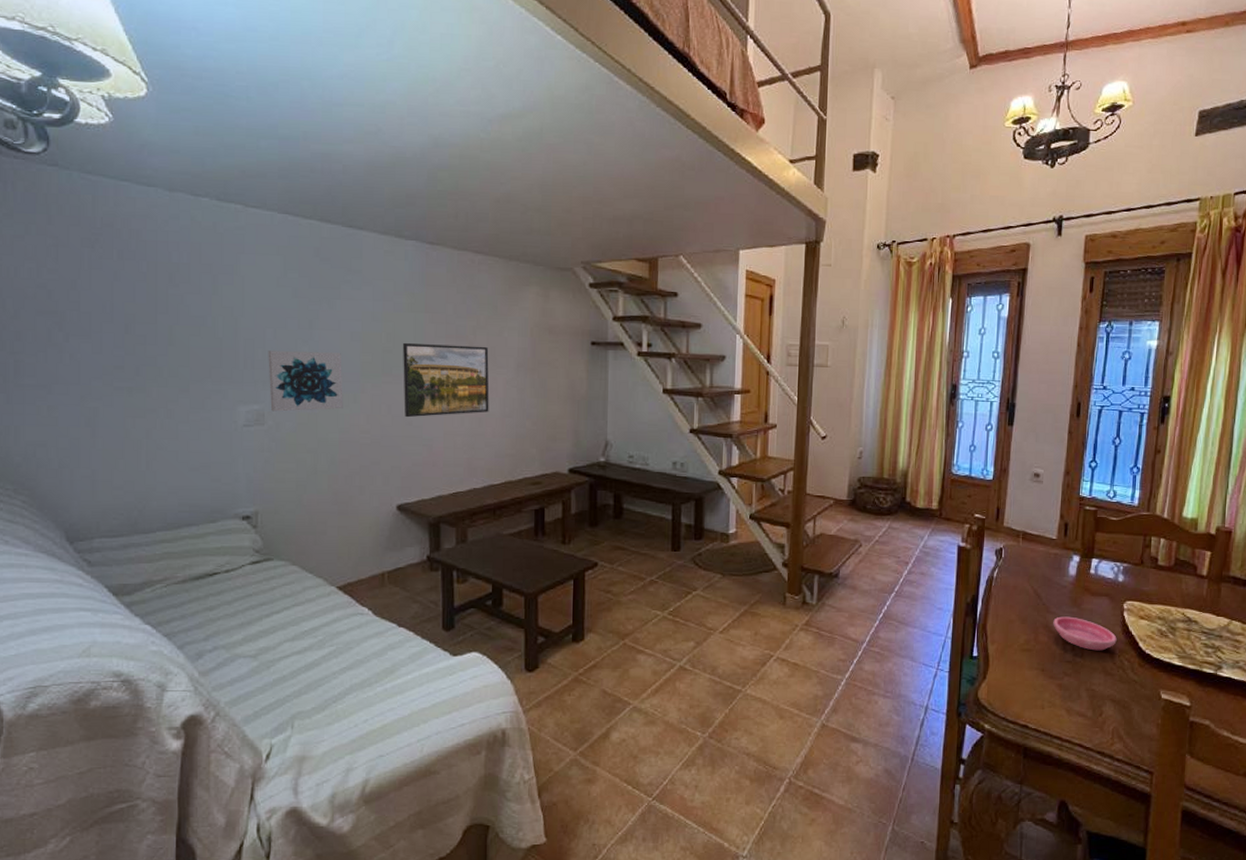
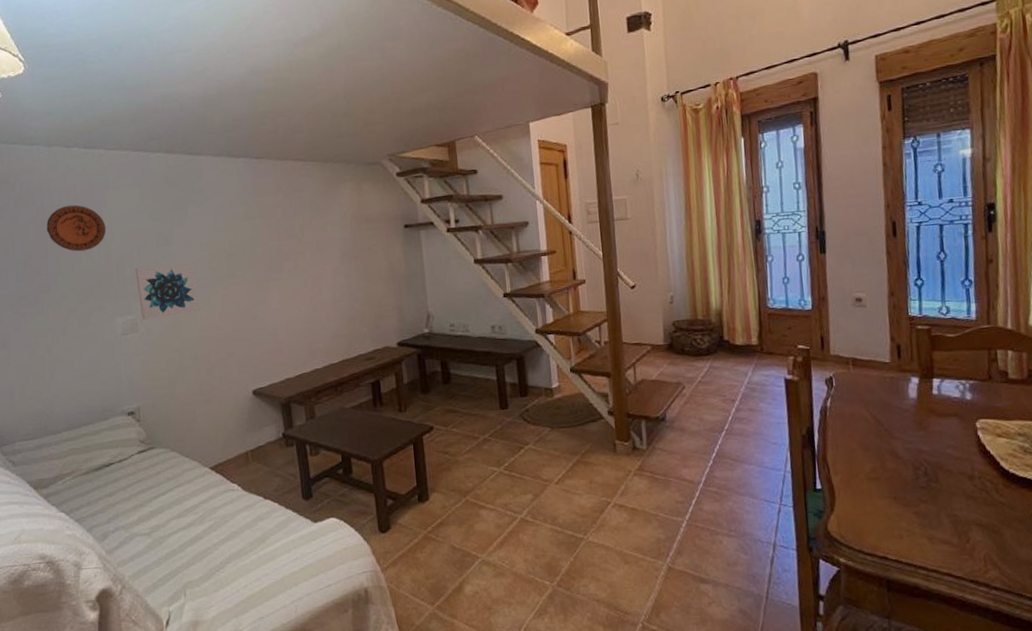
decorative plate: none [159,265,236,323] -> present [46,205,107,252]
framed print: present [403,342,489,418] -> none [243,241,322,312]
saucer: present [1053,616,1117,651] -> none [899,440,974,474]

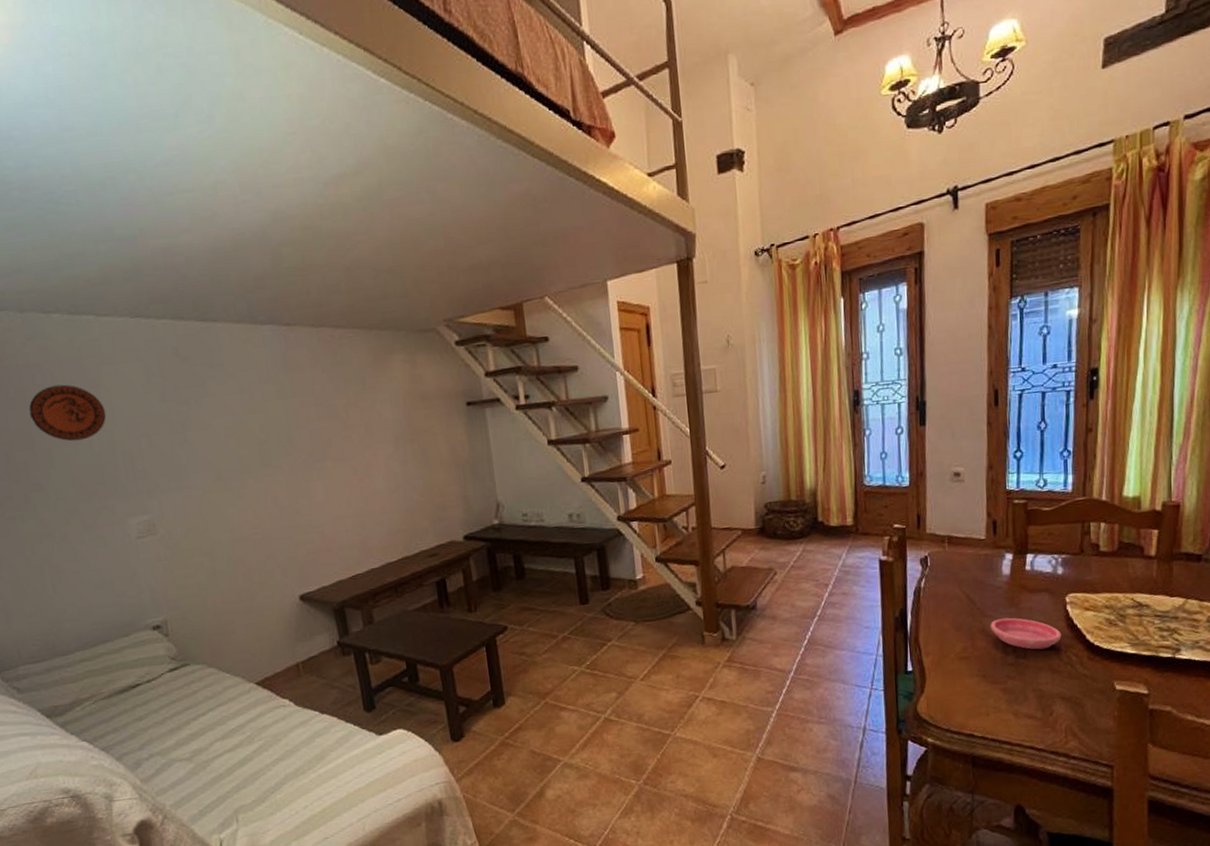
wall art: present [135,263,200,320] -> none [146,451,230,520]
saucer: none [899,440,974,474] -> present [990,617,1062,650]

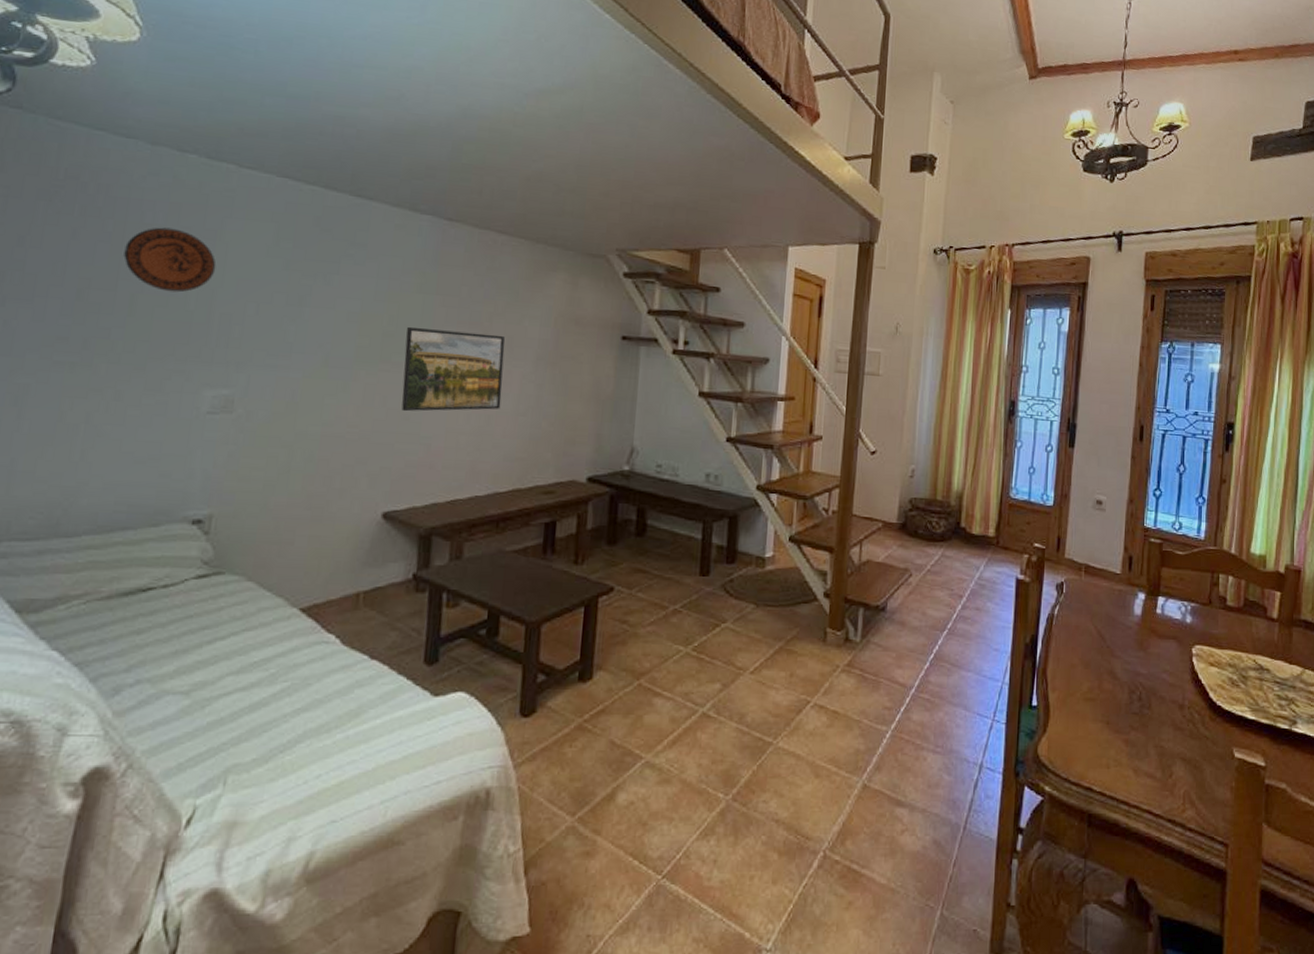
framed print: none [277,423,375,507] -> present [401,326,506,412]
saucer: present [990,617,1062,650] -> none [1118,661,1186,702]

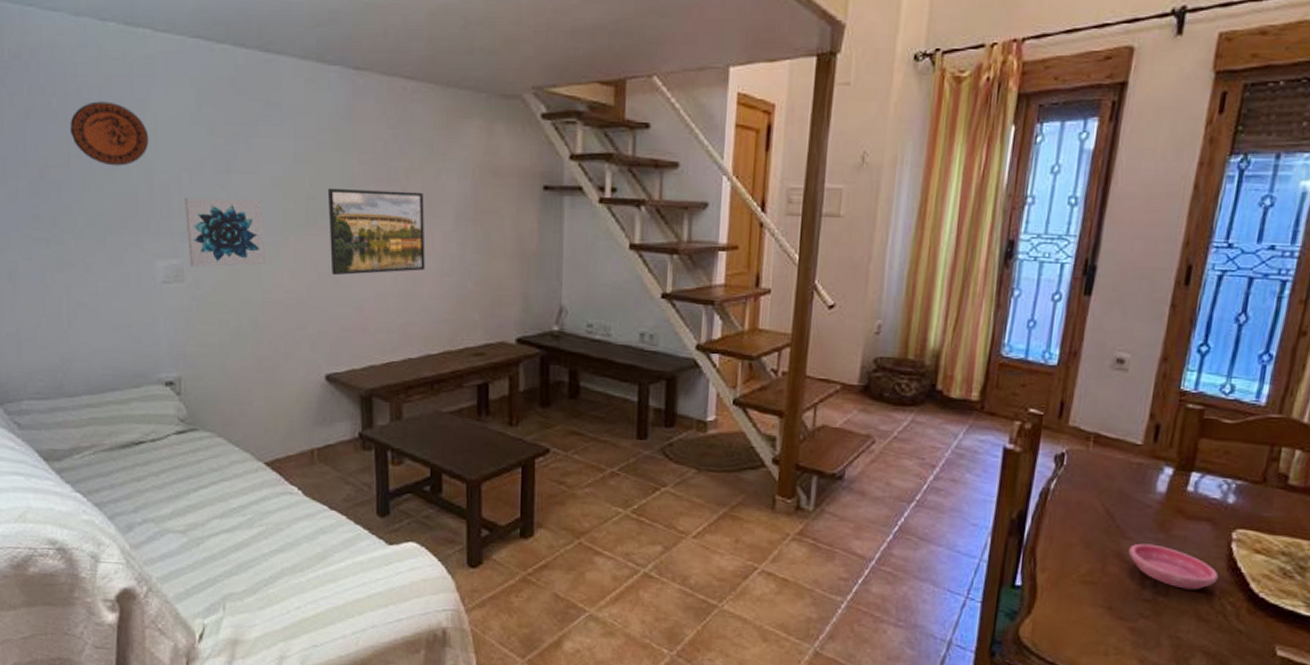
wall art: none [242,328,334,399] -> present [184,198,265,267]
saucer: none [1118,661,1186,702] -> present [1128,543,1219,590]

